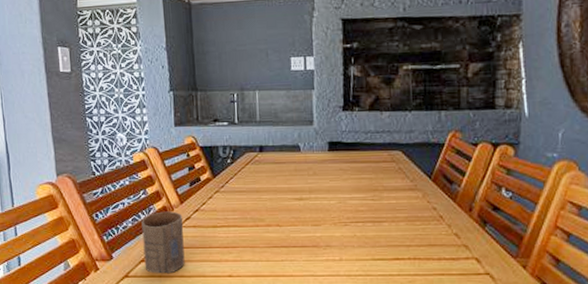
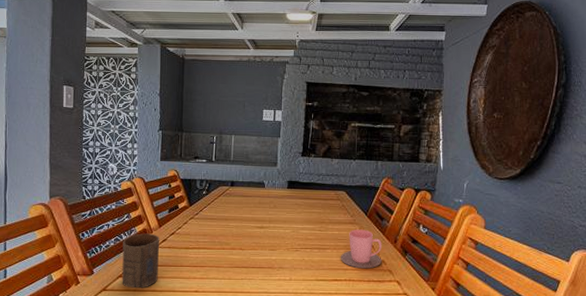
cup: none [401,196,455,244] -> present [341,229,382,269]

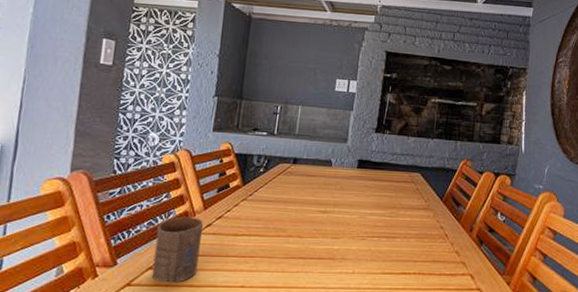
cup: present [341,229,382,269] -> none [411,216,457,261]

